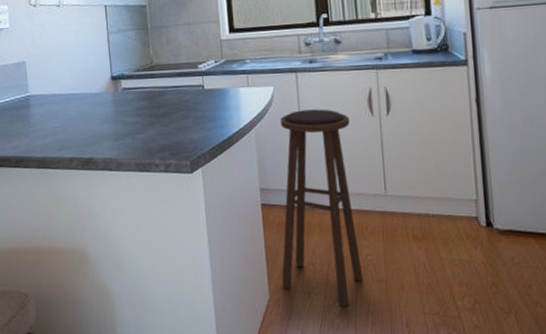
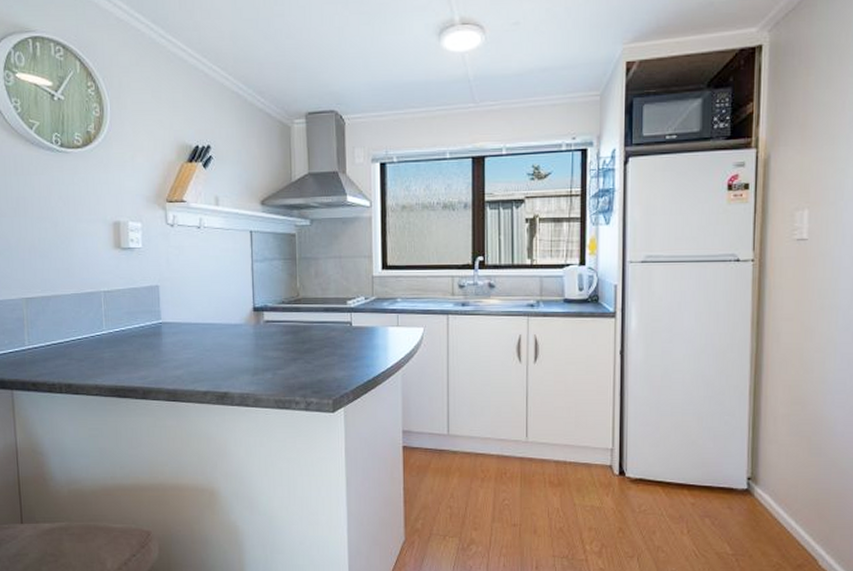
stool: present [280,109,363,306] -> none [418,353,499,549]

